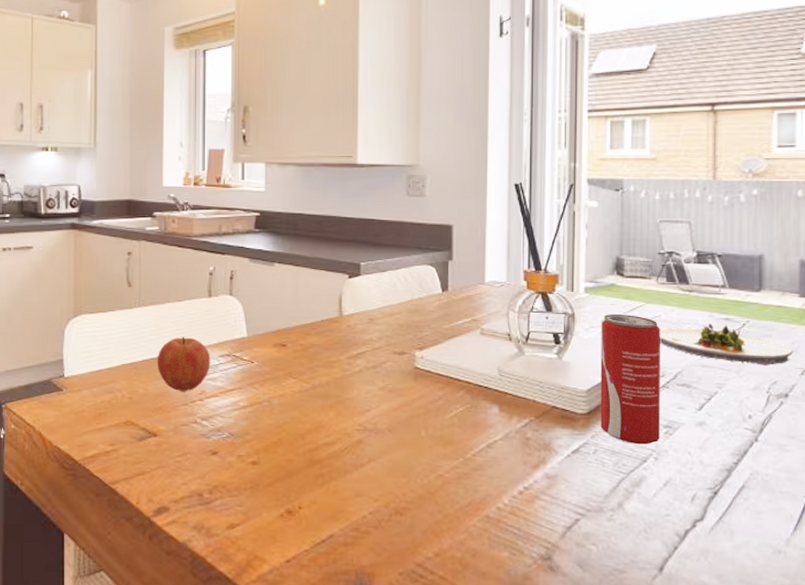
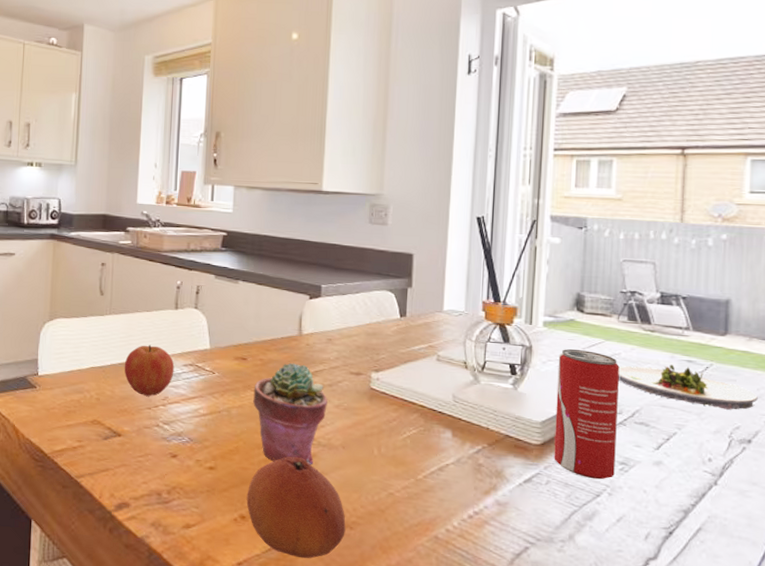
fruit: none [292,445,396,550] -> present [246,457,346,559]
potted succulent: none [295,346,372,452] -> present [253,362,328,465]

